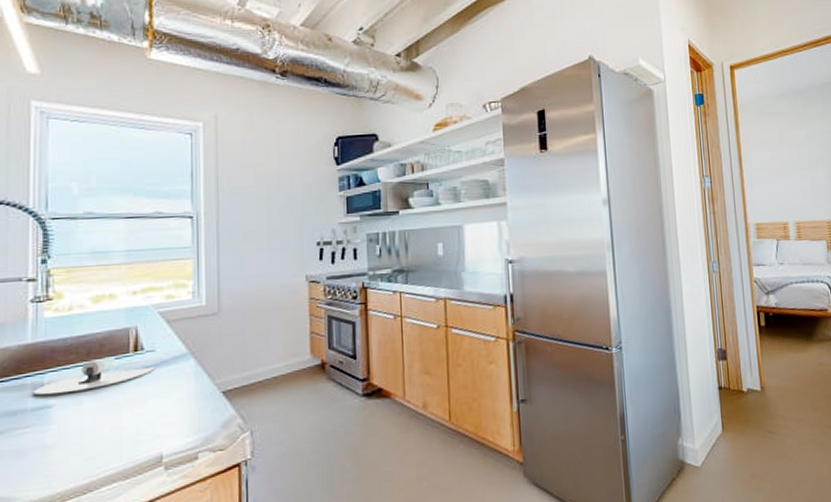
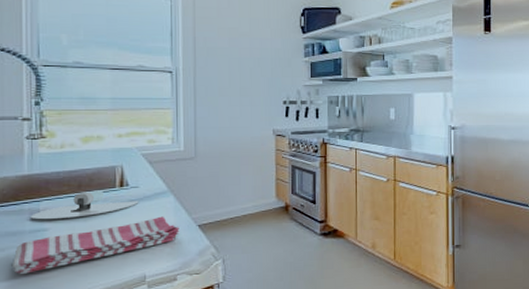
dish towel: none [12,383,201,461] -> present [13,216,179,274]

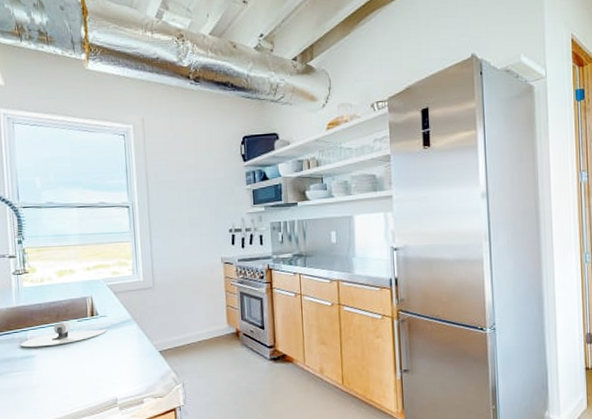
dish towel: present [13,216,179,274] -> none [9,343,144,396]

